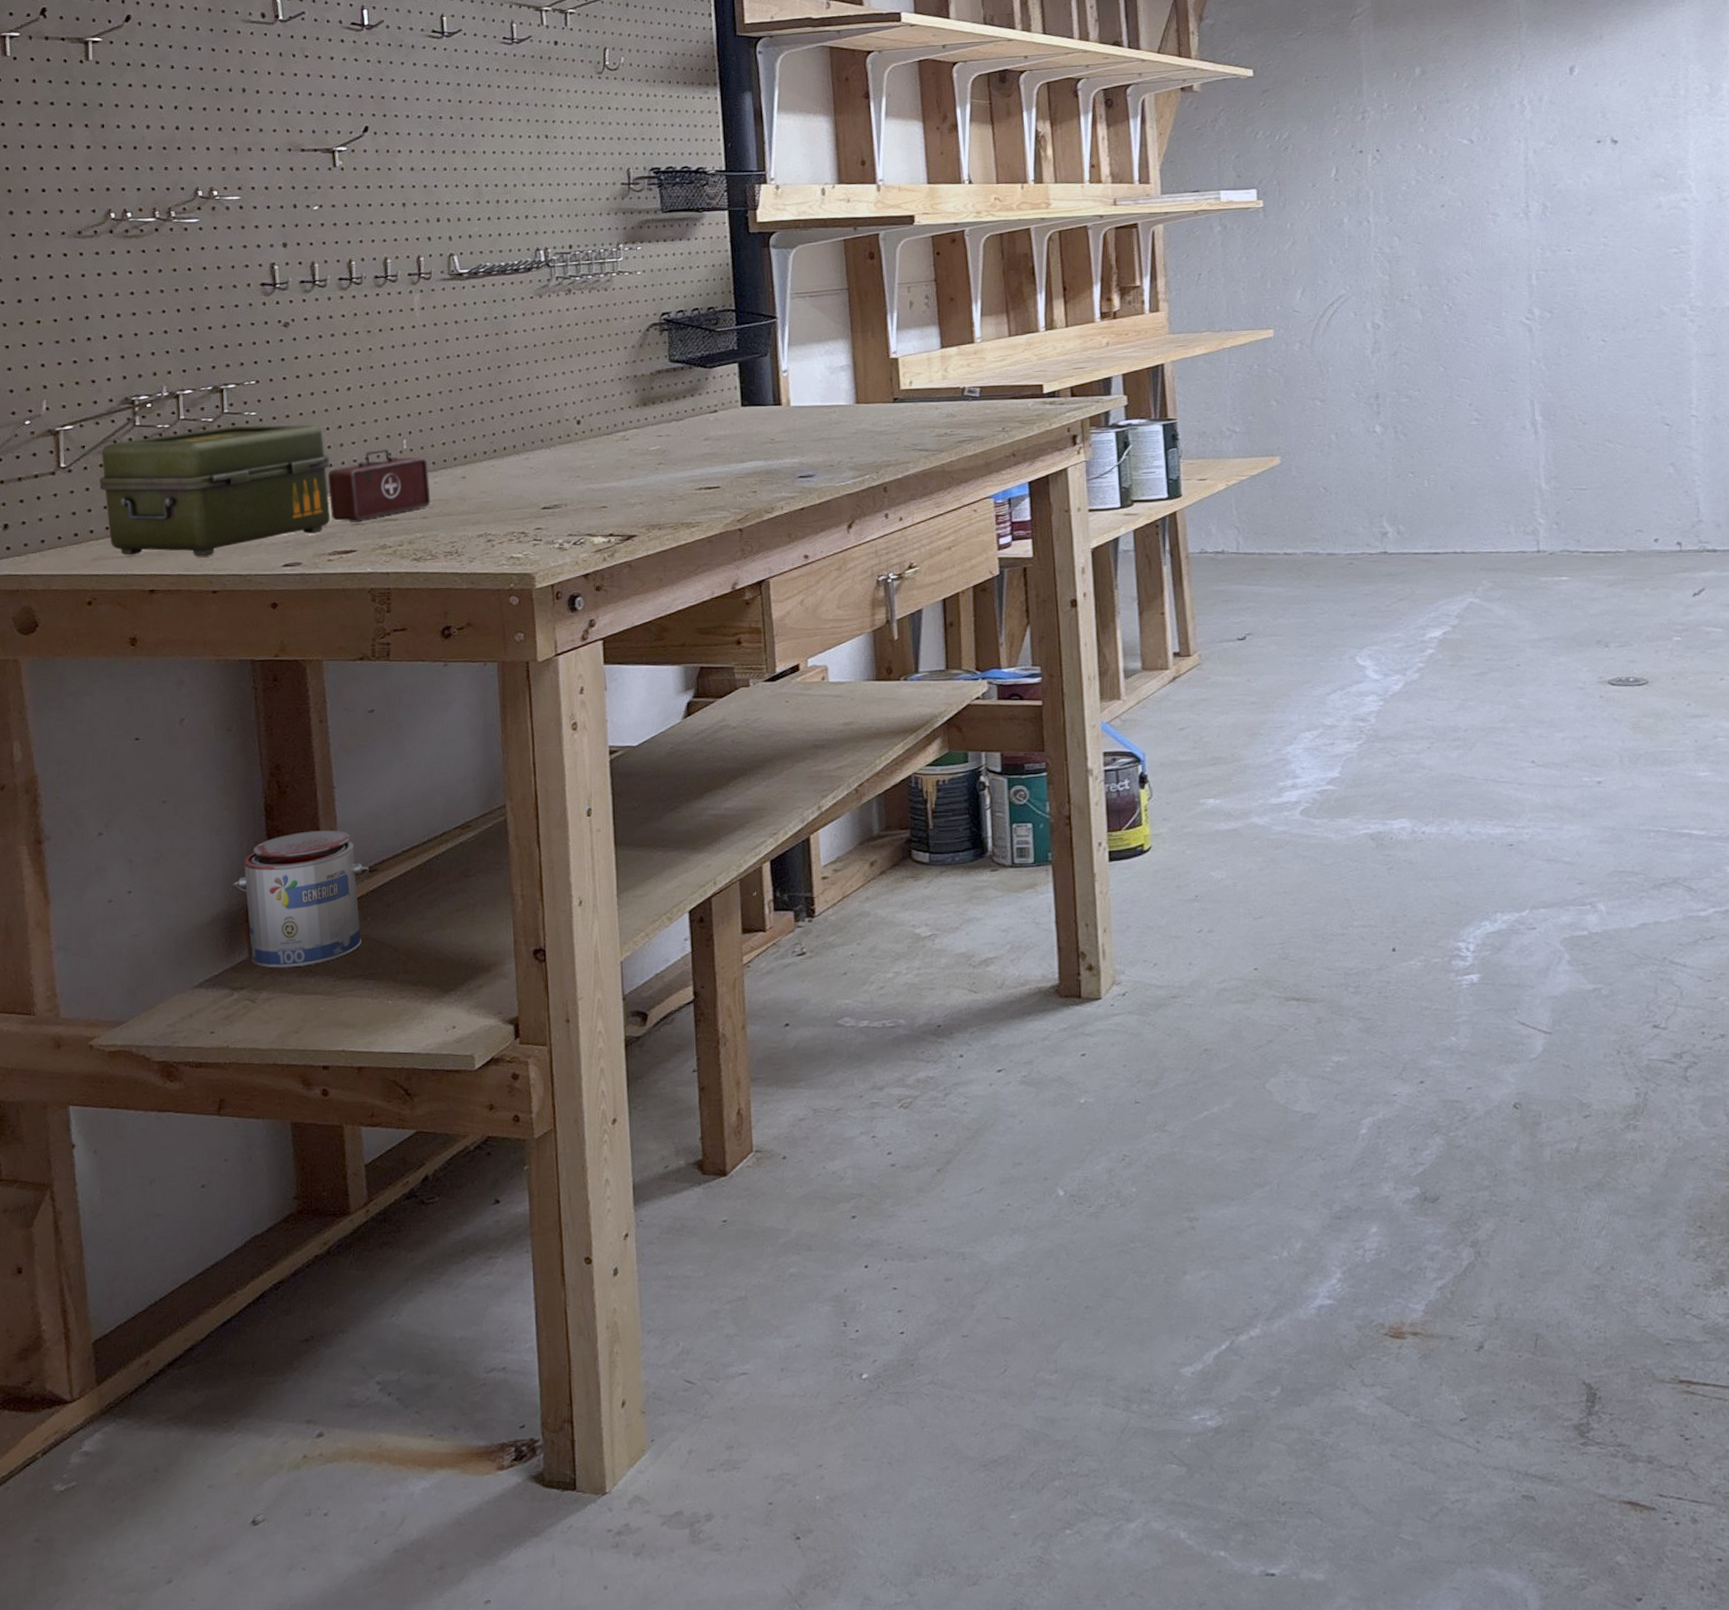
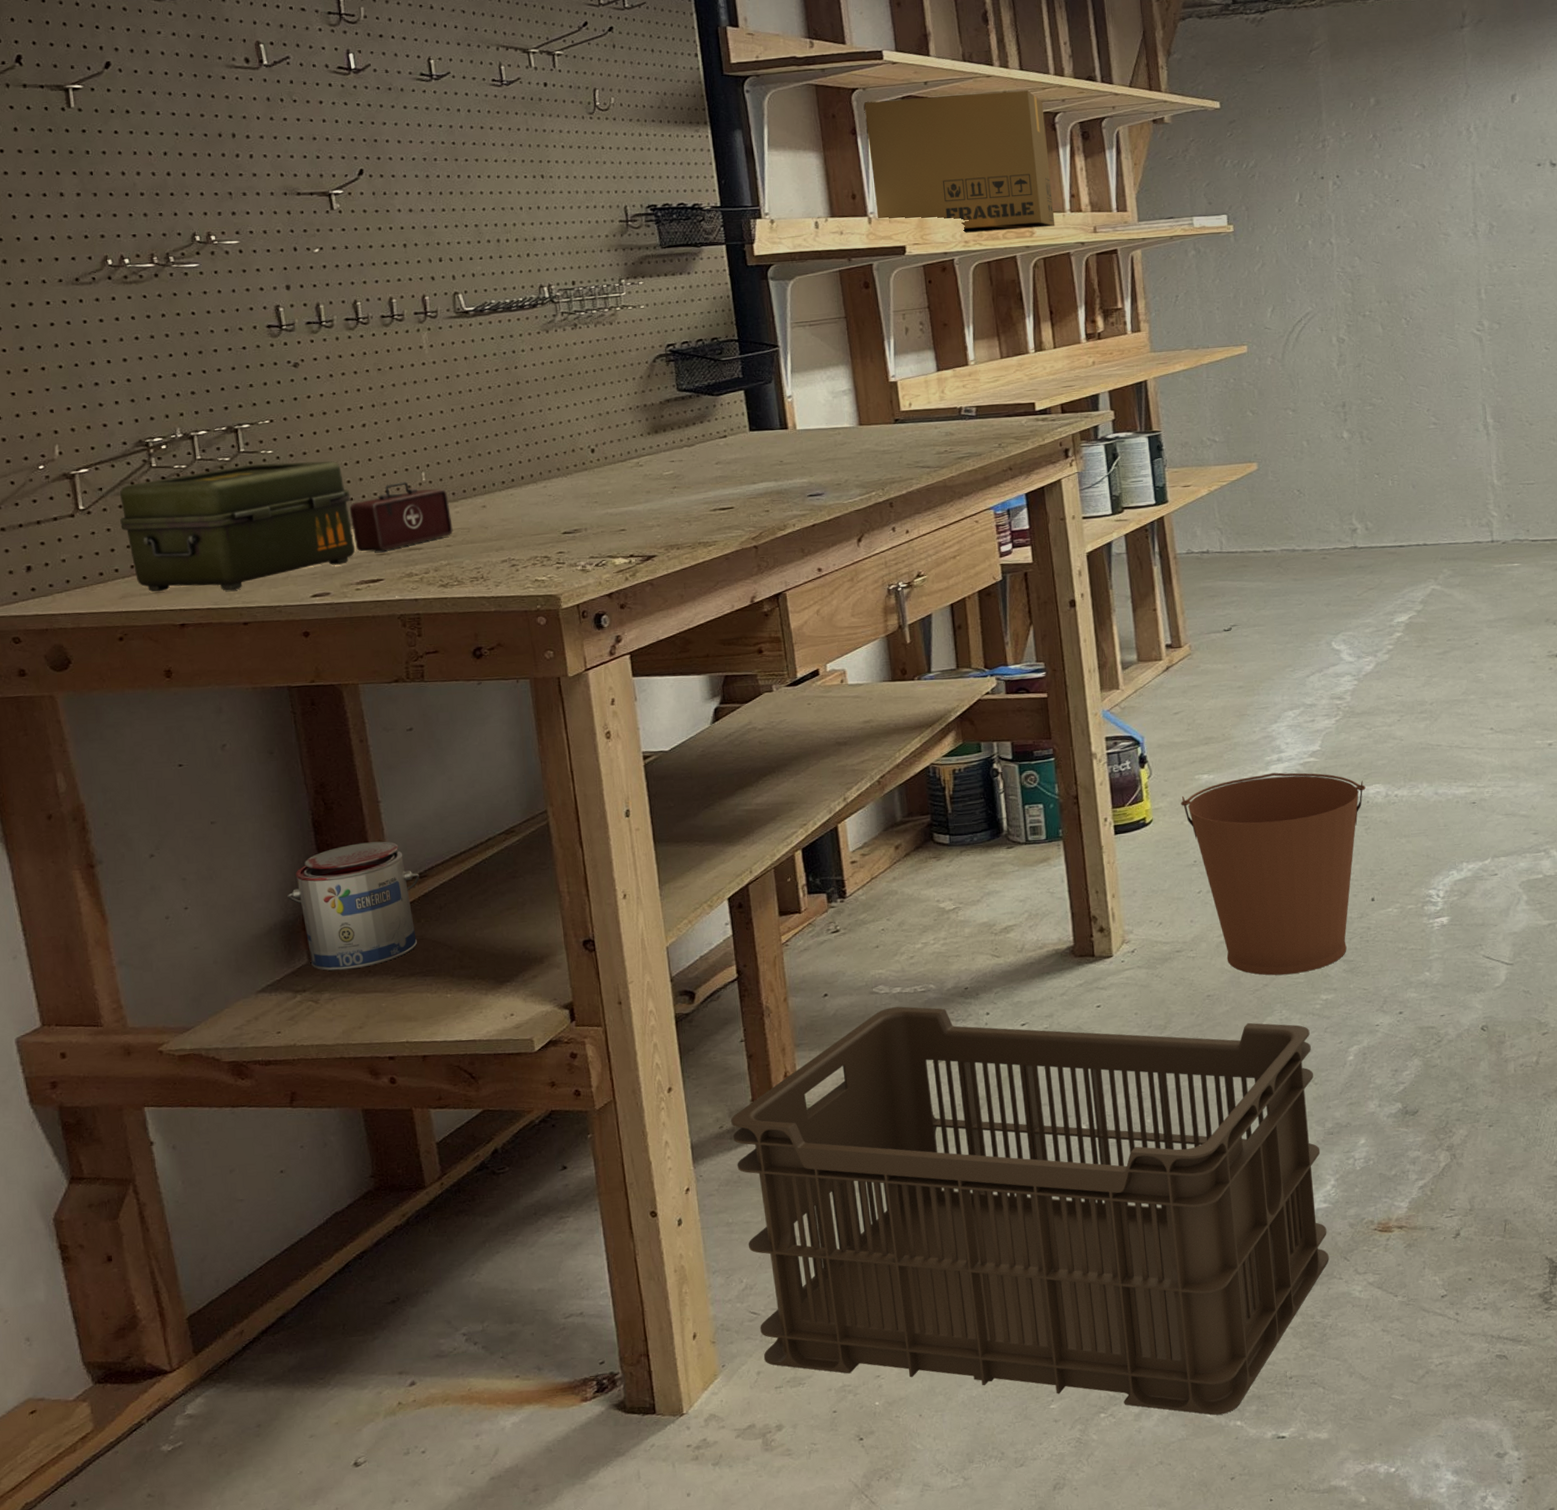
plastic crate: none [676,1042,1332,1542] -> present [730,1006,1329,1415]
cardboard box: none [879,55,1073,203] -> present [864,90,1055,233]
bucket: none [1183,800,1389,1031] -> present [1181,772,1366,976]

